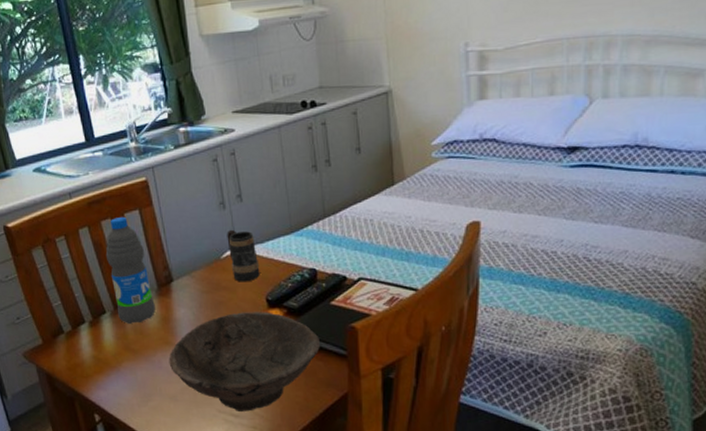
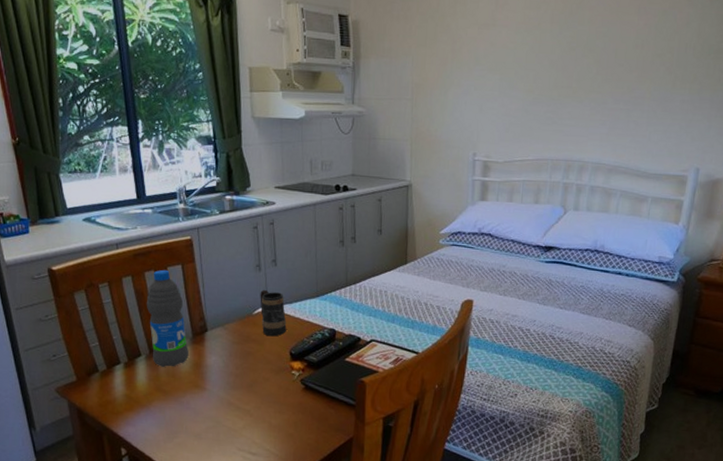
bowl: present [168,312,320,412] -> none [196,362,333,450]

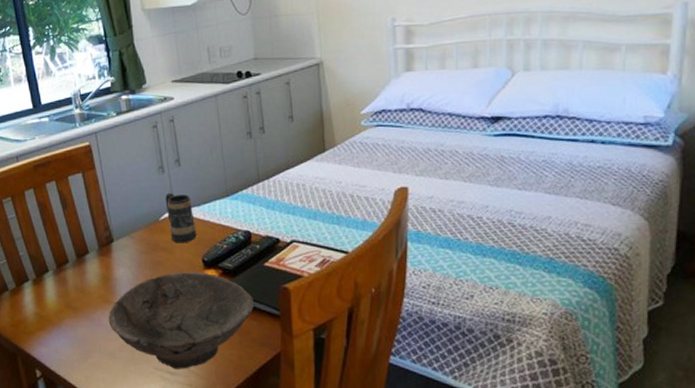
water bottle: present [146,269,189,367] -> none [49,179,96,282]
bowl: none [196,362,333,450] -> present [108,272,254,369]

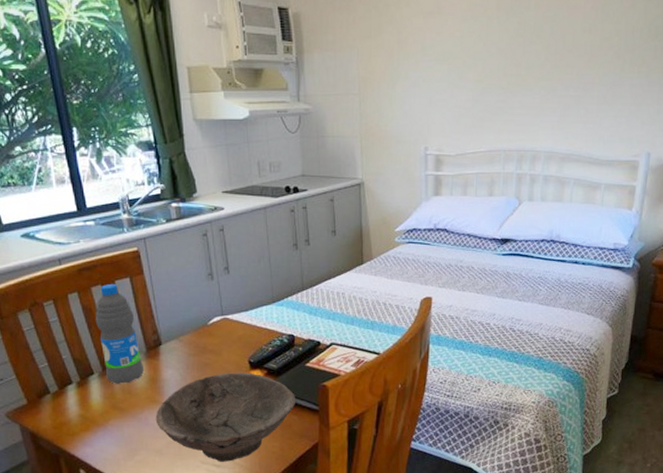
water bottle: none [49,179,96,282] -> present [95,283,144,384]
mug: present [165,192,197,243] -> none [214,298,244,346]

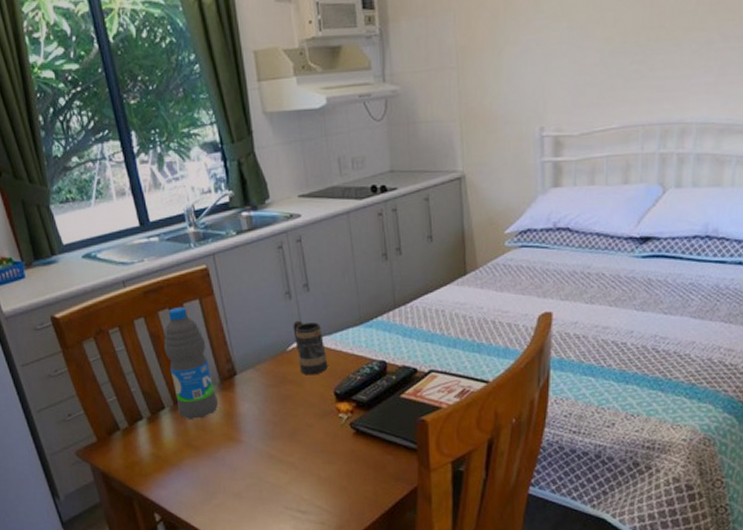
bowl: present [155,372,295,462] -> none [232,405,389,507]
mug: none [214,298,244,346] -> present [293,320,328,375]

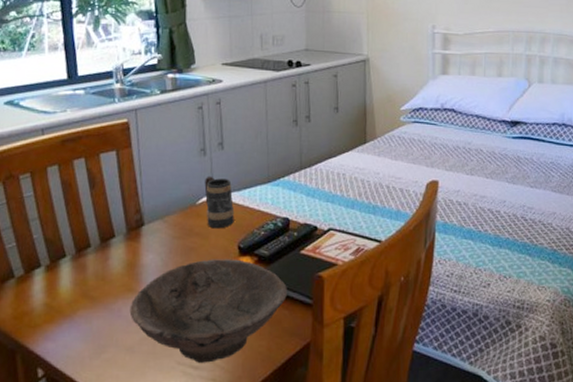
water bottle: present [163,306,218,419] -> none [73,156,122,269]
bowl: none [232,405,389,507] -> present [129,259,287,363]

